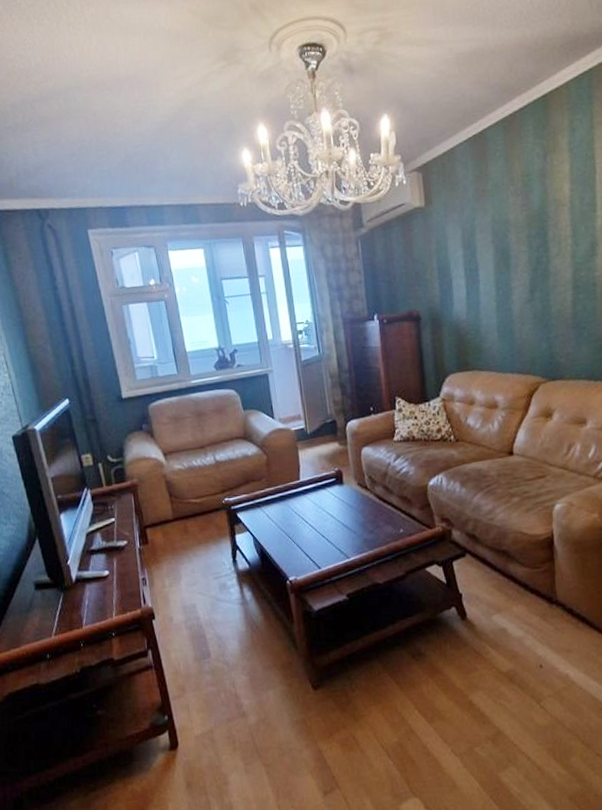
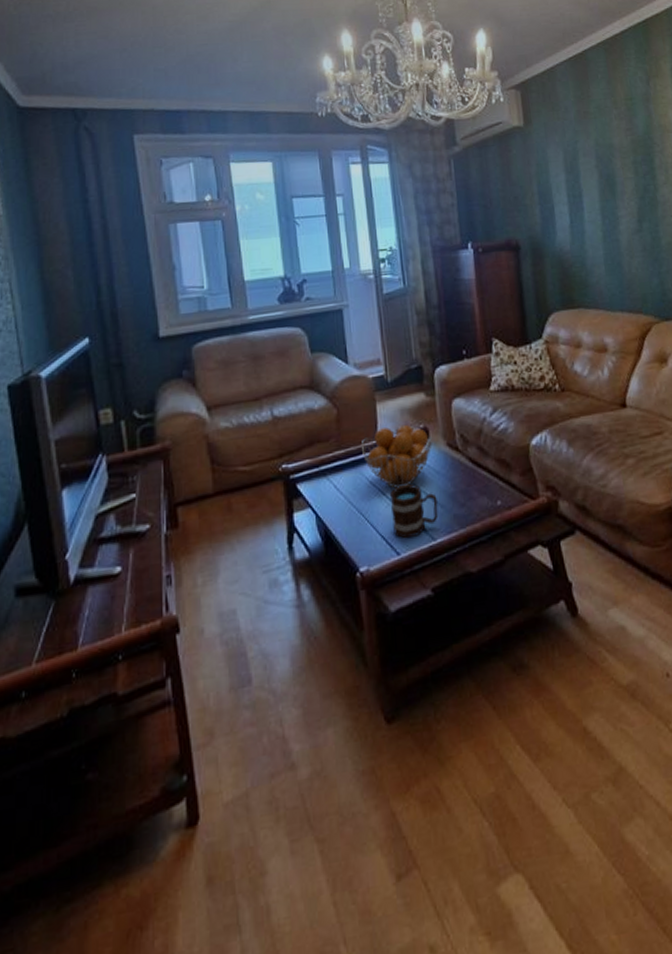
fruit basket: none [287,468,346,518] -> present [361,424,432,488]
mug: none [311,514,352,557] -> present [389,483,439,539]

